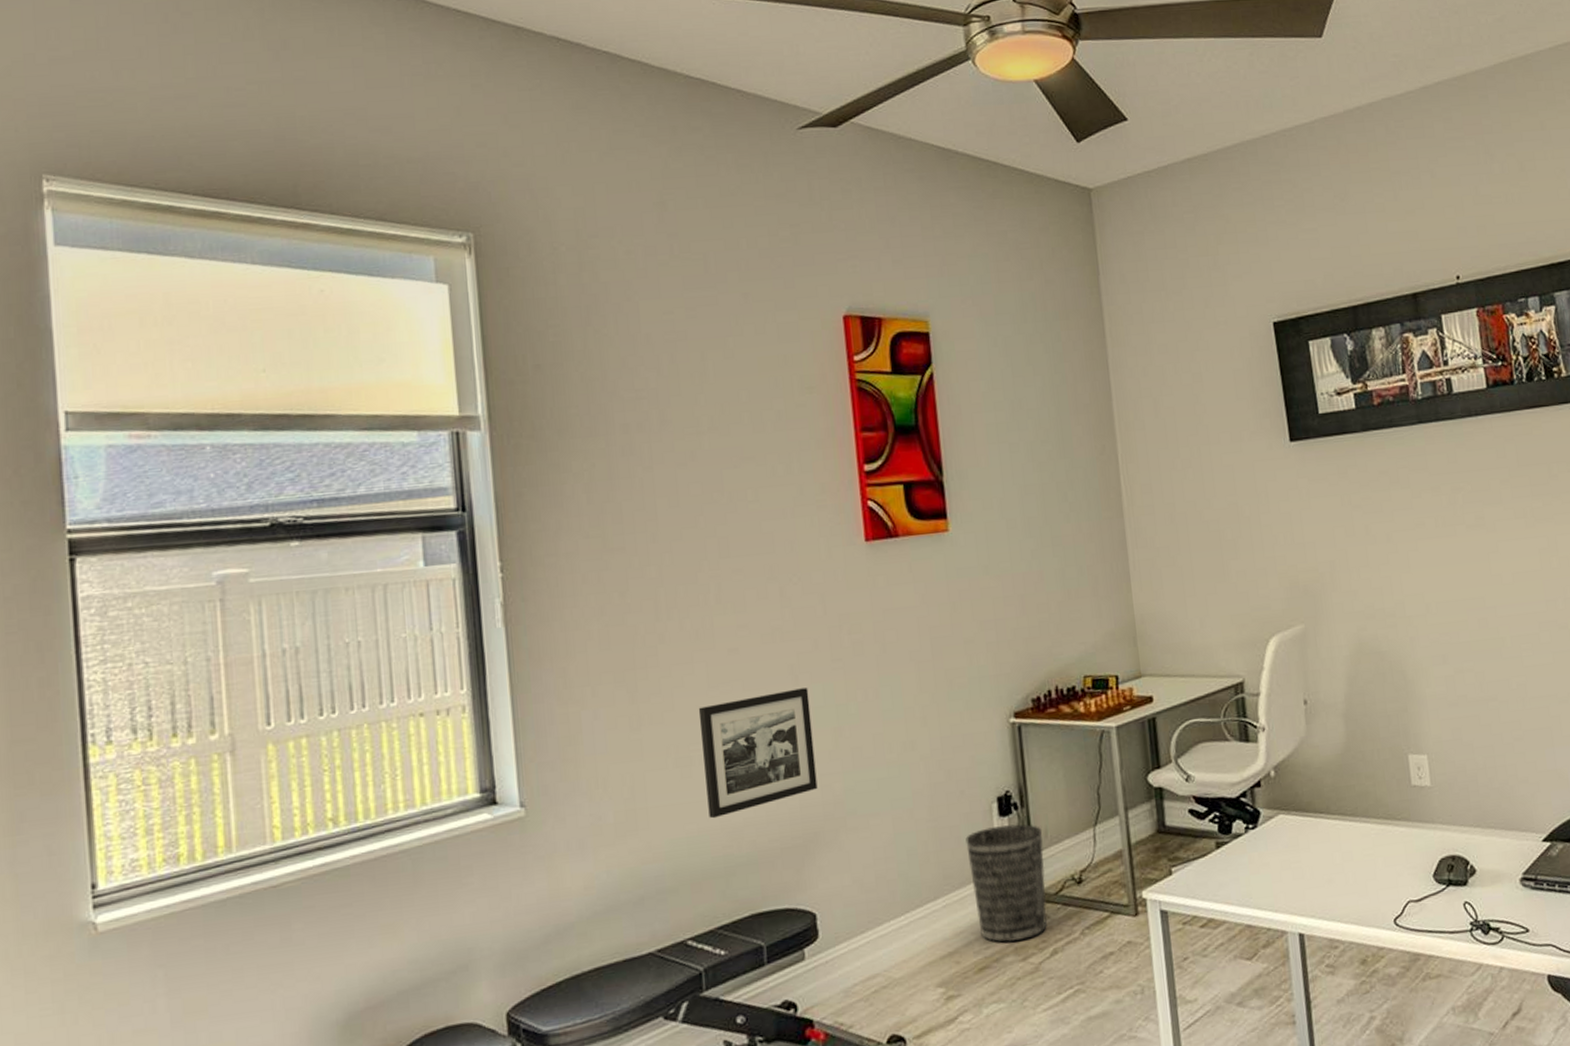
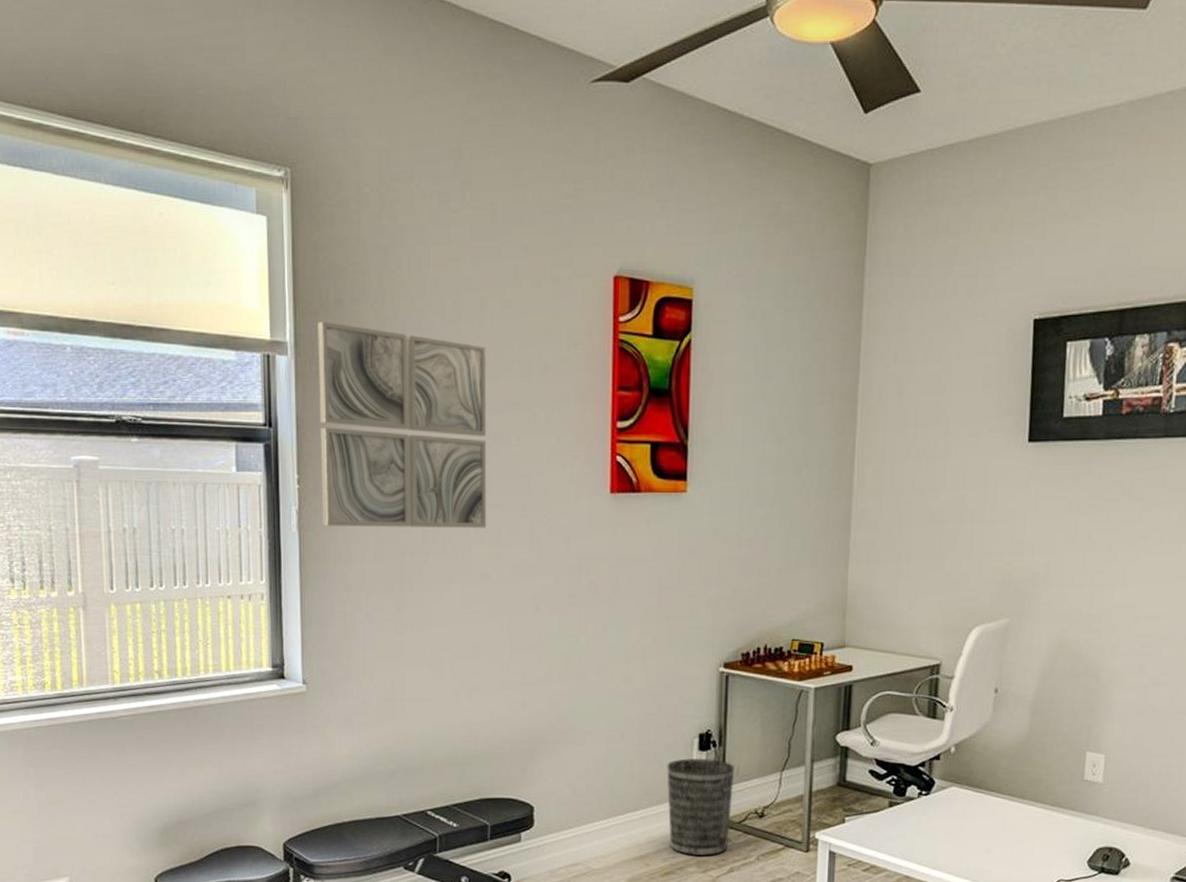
wall art: none [514,389,729,617] -> present [318,321,487,528]
picture frame: present [698,687,818,819] -> none [452,616,546,716]

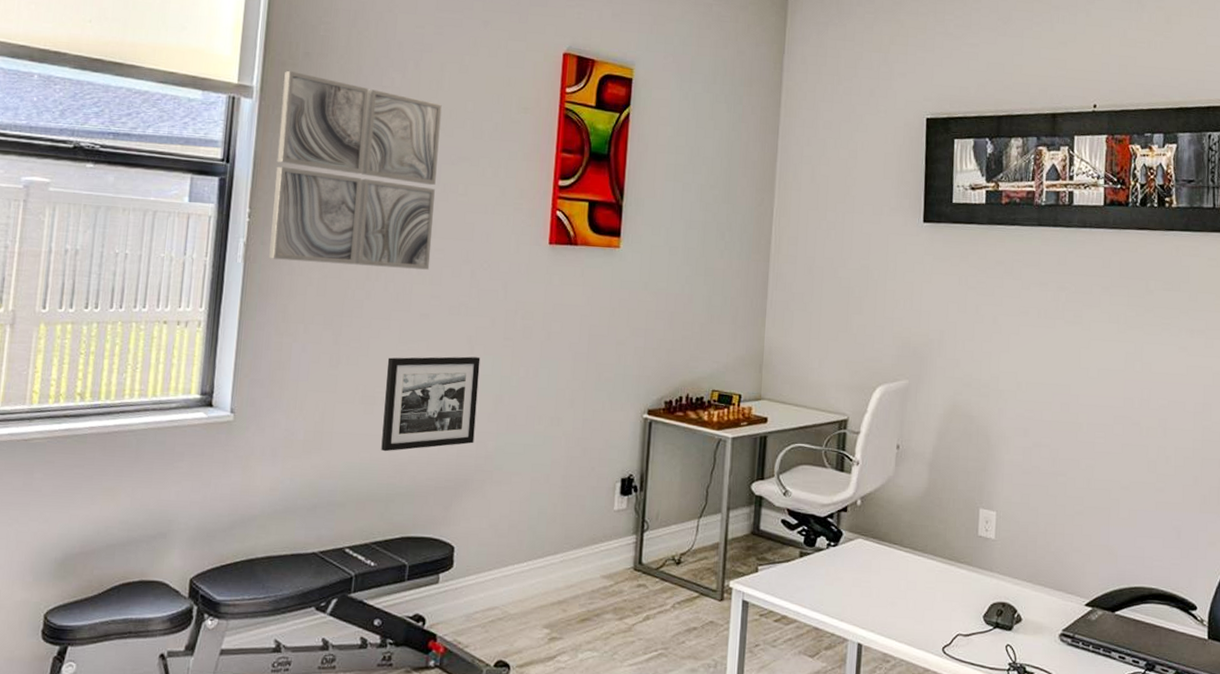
picture frame: none [452,616,546,716] -> present [381,356,481,452]
wastebasket: present [667,758,735,857] -> none [588,502,655,603]

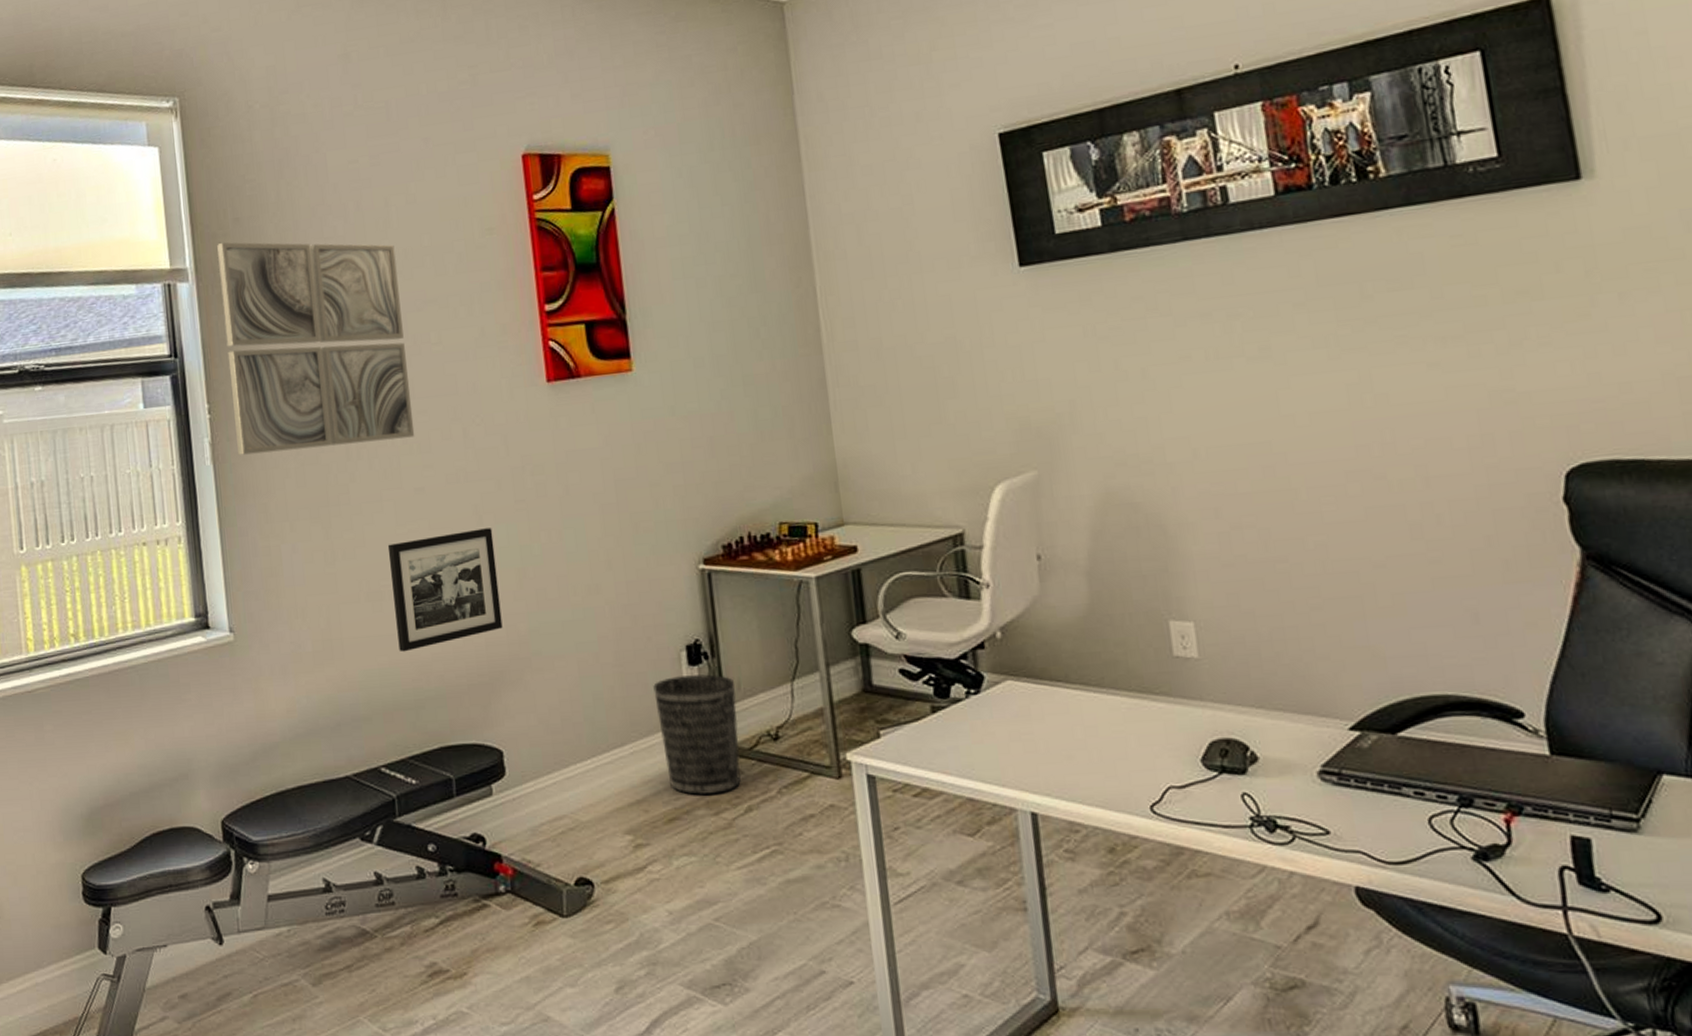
wastebasket: none [588,502,655,603] -> present [653,673,741,795]

